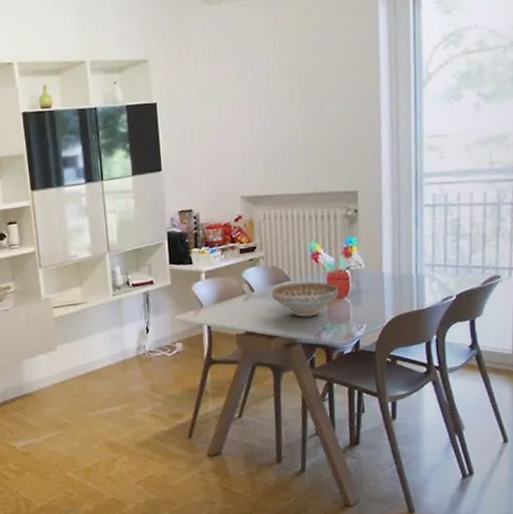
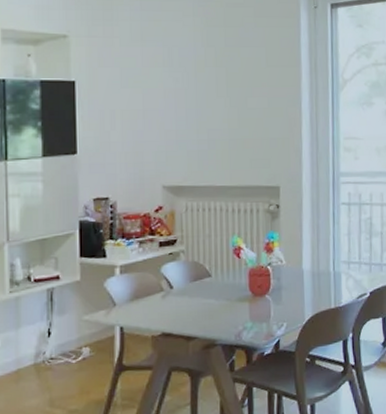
decorative bowl: present [271,281,339,317] -> none [191,278,260,316]

